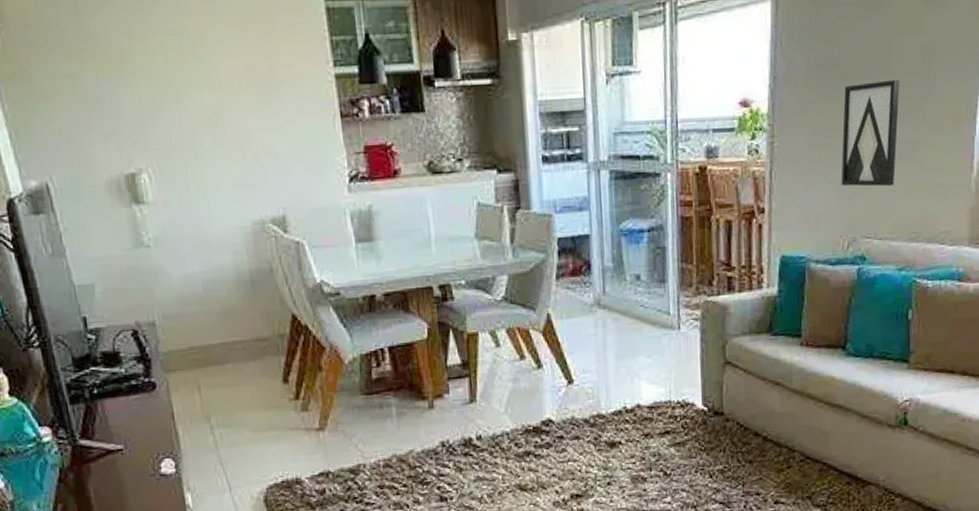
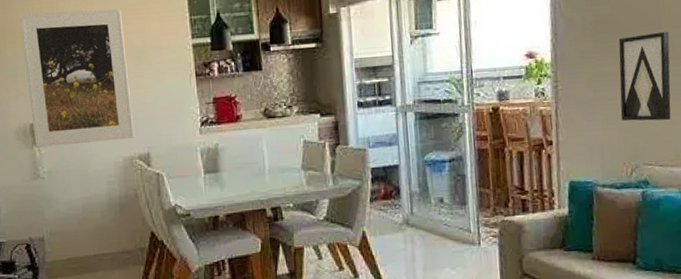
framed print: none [98,21,266,206] -> present [19,8,135,147]

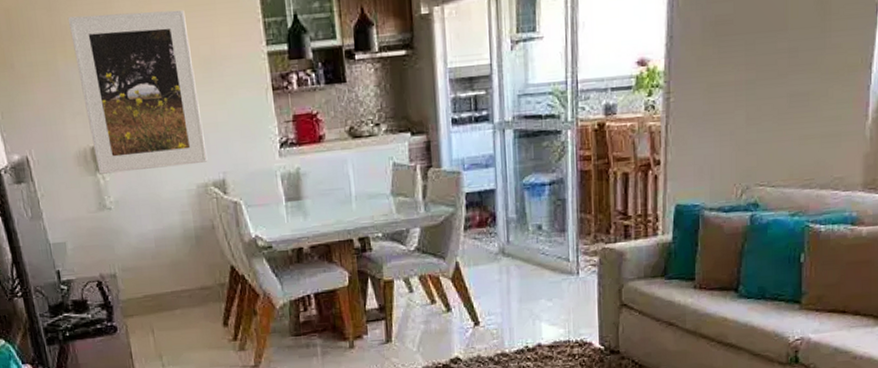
wall art: present [618,31,671,121] -> none [735,33,795,138]

